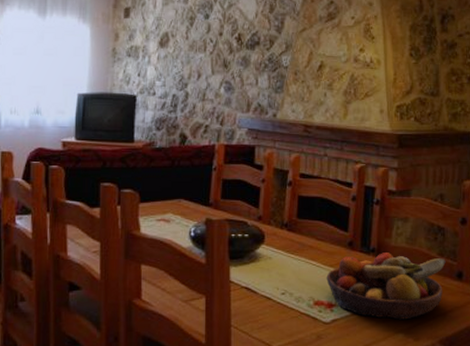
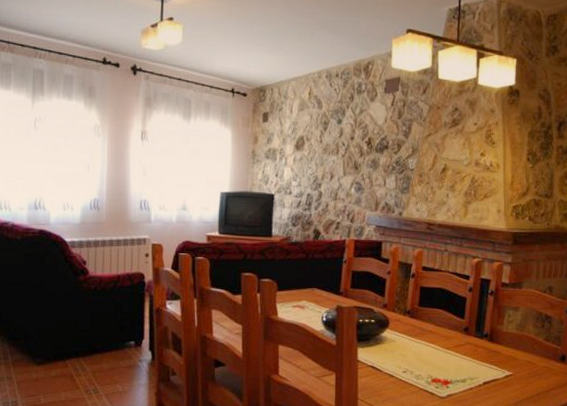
fruit bowl: present [326,253,446,320] -> none [443,337,551,396]

